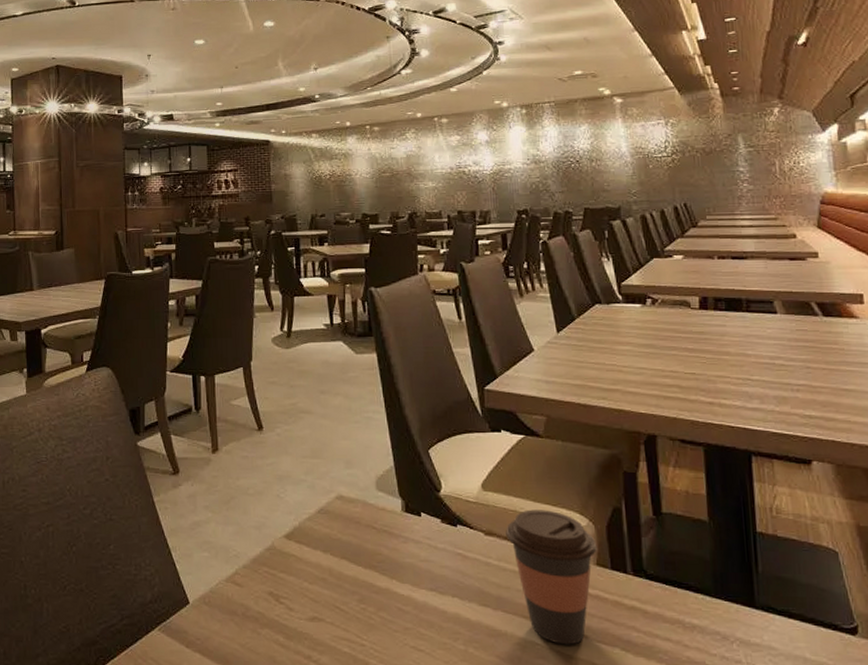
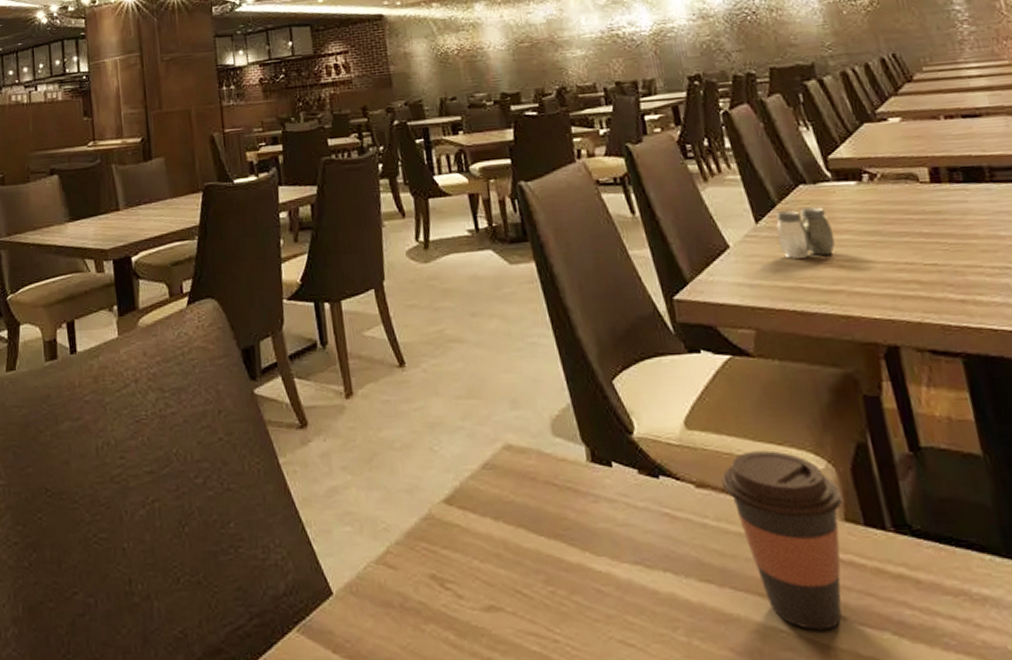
salt and pepper shaker: none [572,322,618,362] -> present [776,206,835,259]

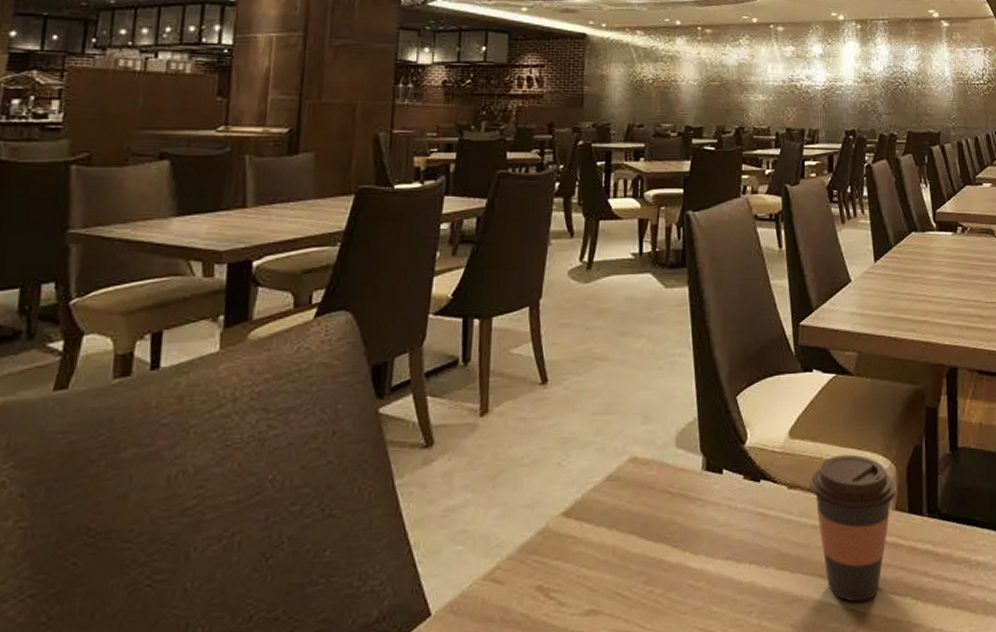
salt and pepper shaker: present [776,206,835,259] -> none [888,250,929,293]

